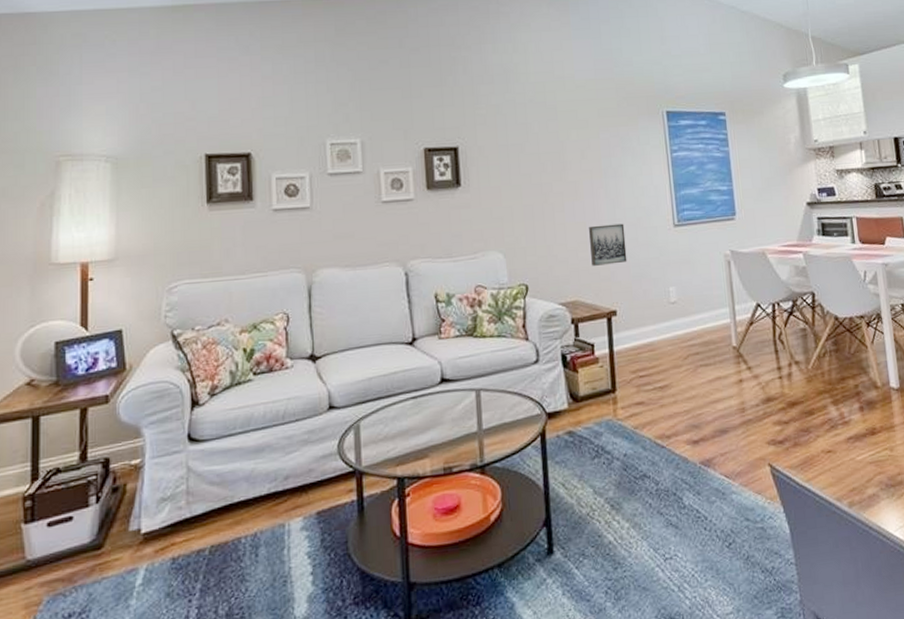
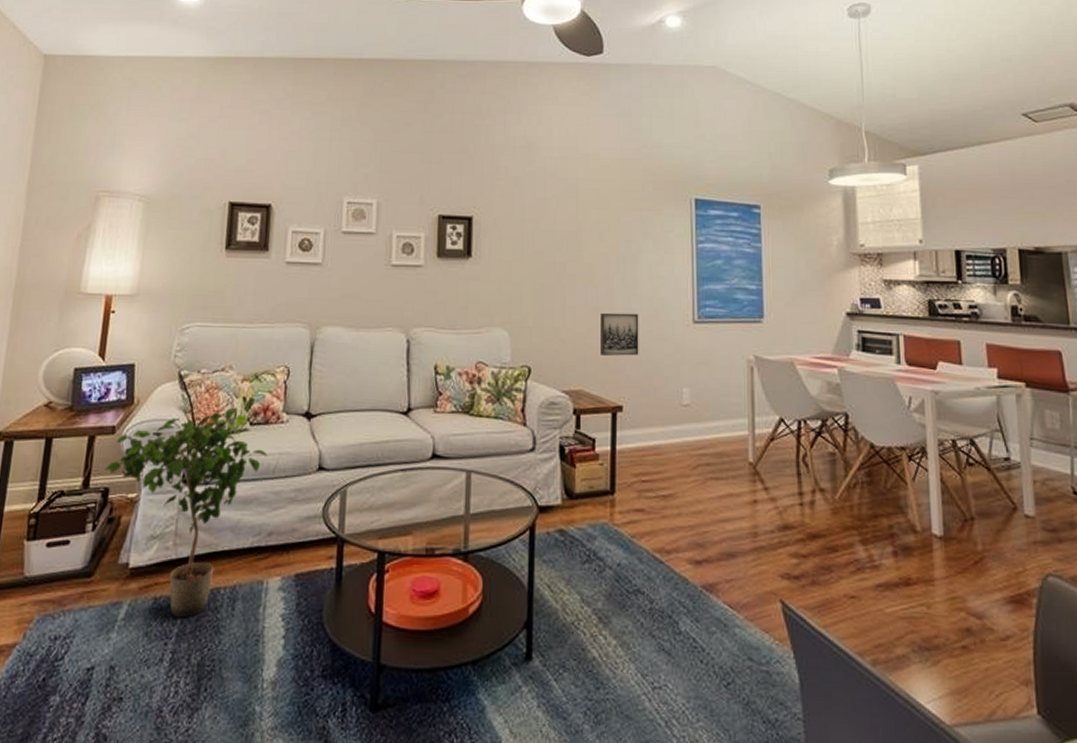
potted plant: none [102,359,275,574] -> present [104,407,267,618]

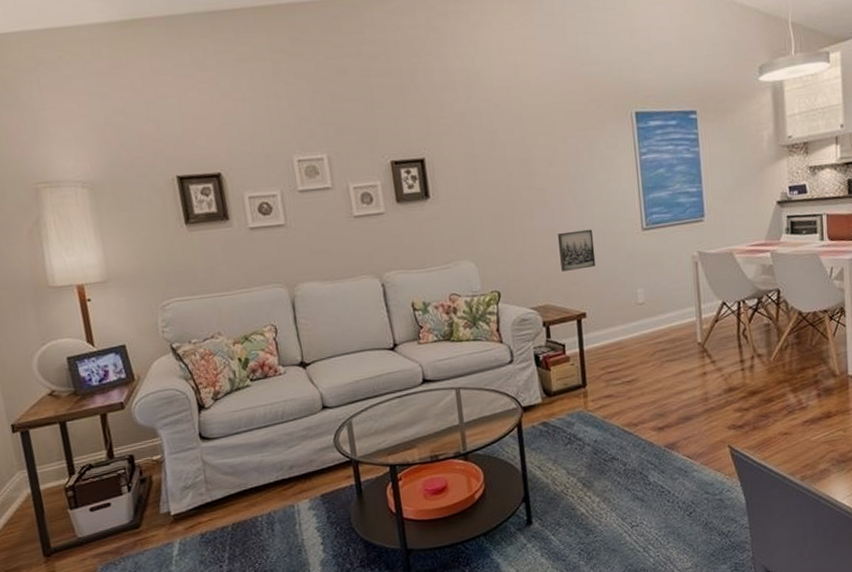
potted plant: present [104,407,267,618] -> none [124,368,273,546]

